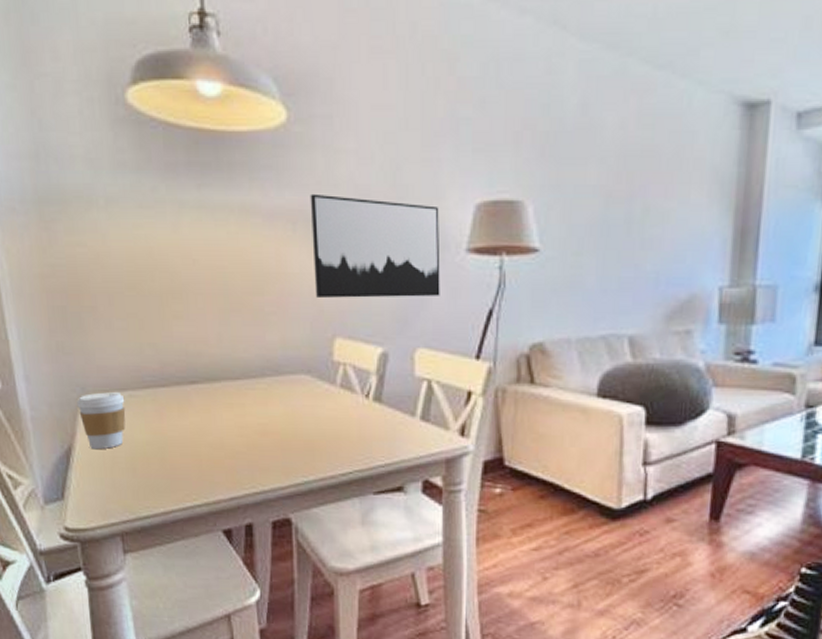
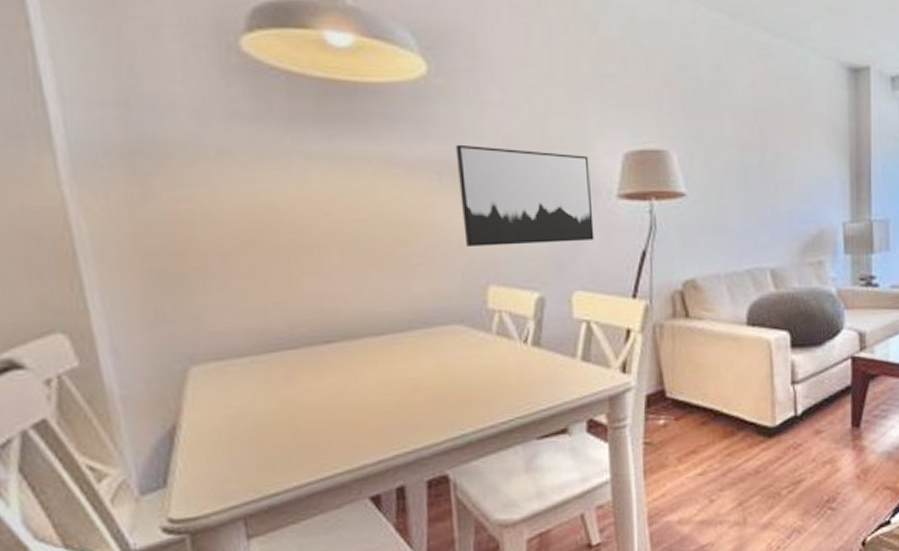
coffee cup: present [77,391,126,450] -> none [182,358,247,426]

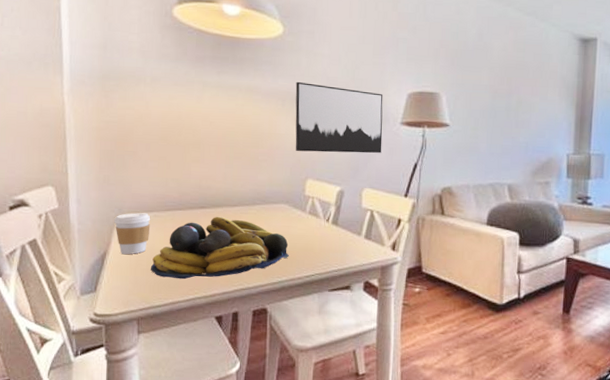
coffee cup: none [182,358,247,426] -> present [114,212,151,255]
fruit bowl: none [254,351,473,452] -> present [150,216,289,280]

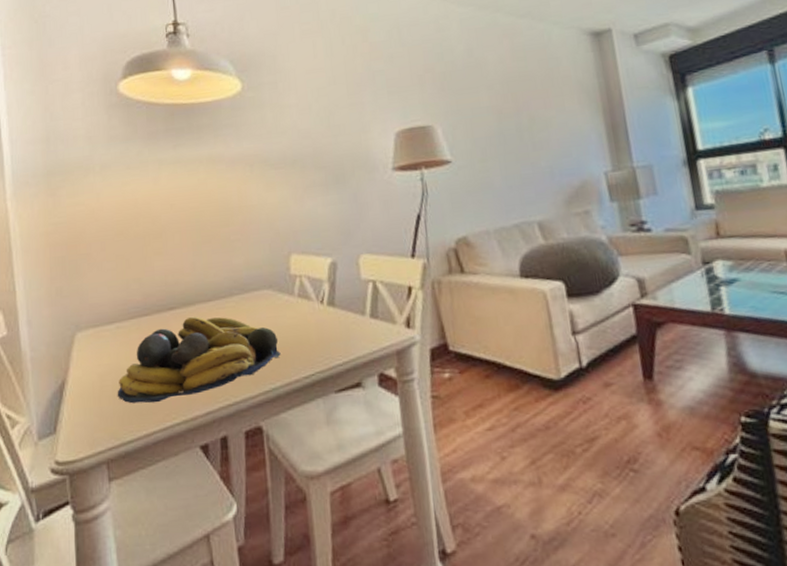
coffee cup: present [114,212,151,255] -> none [71,325,113,381]
wall art: present [295,81,383,153] -> none [263,138,375,223]

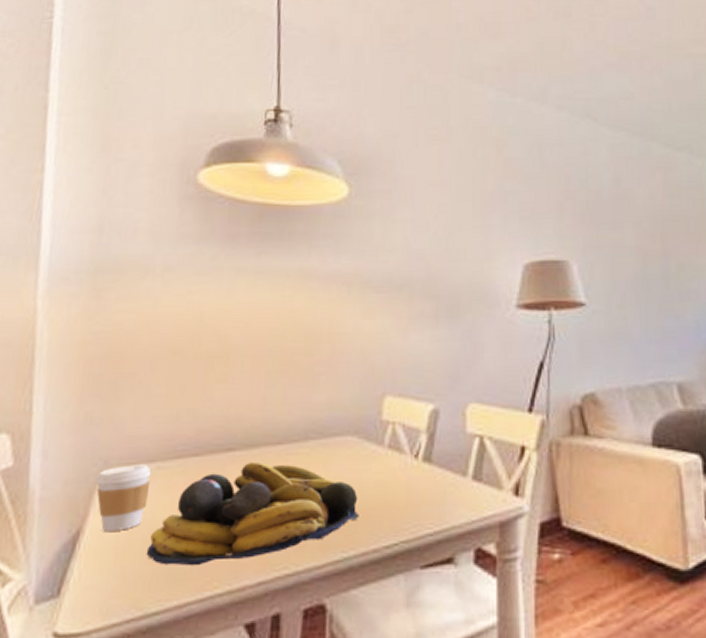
coffee cup: none [71,325,113,381] -> present [96,463,151,533]

